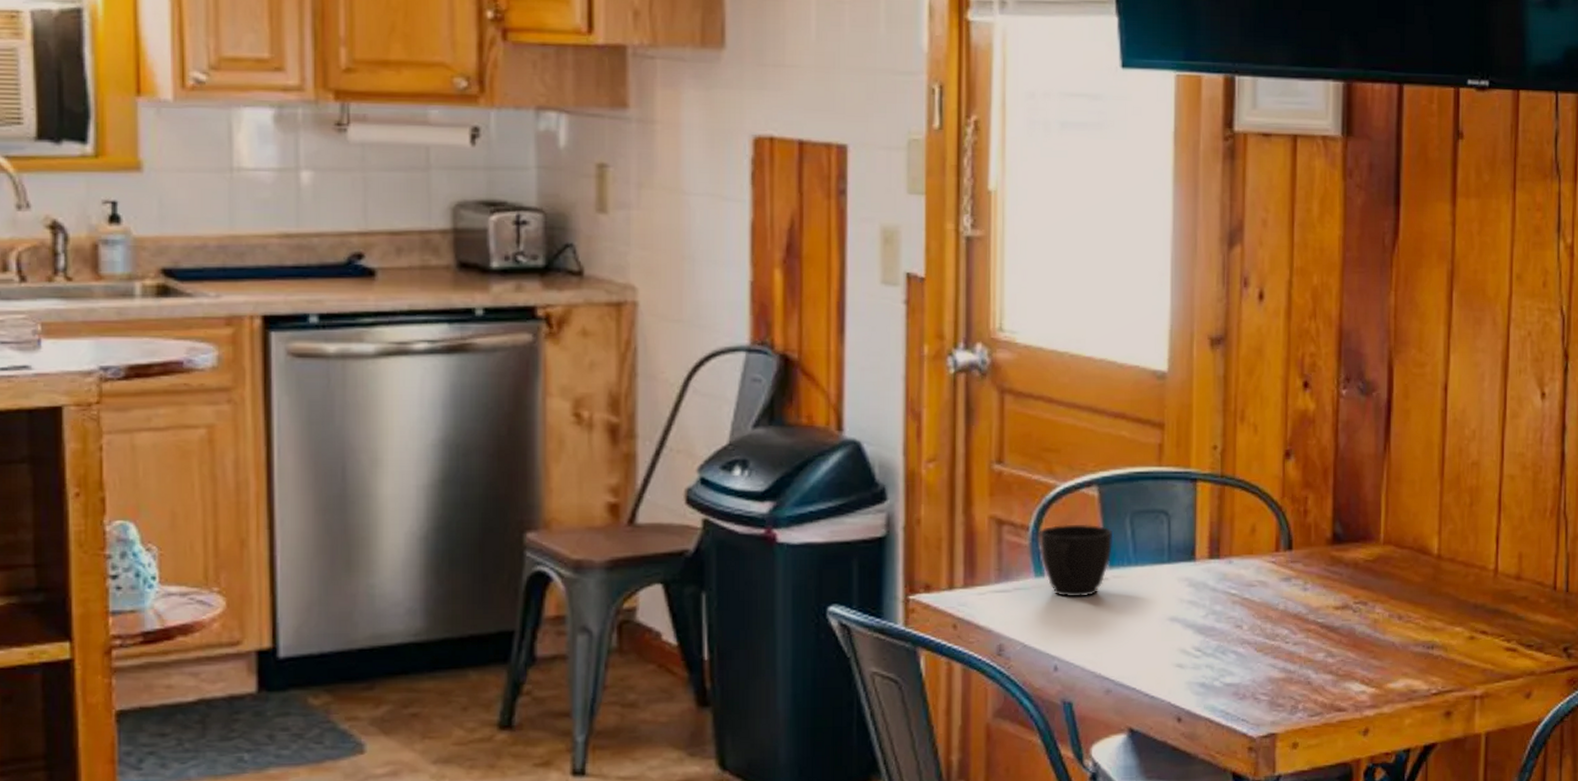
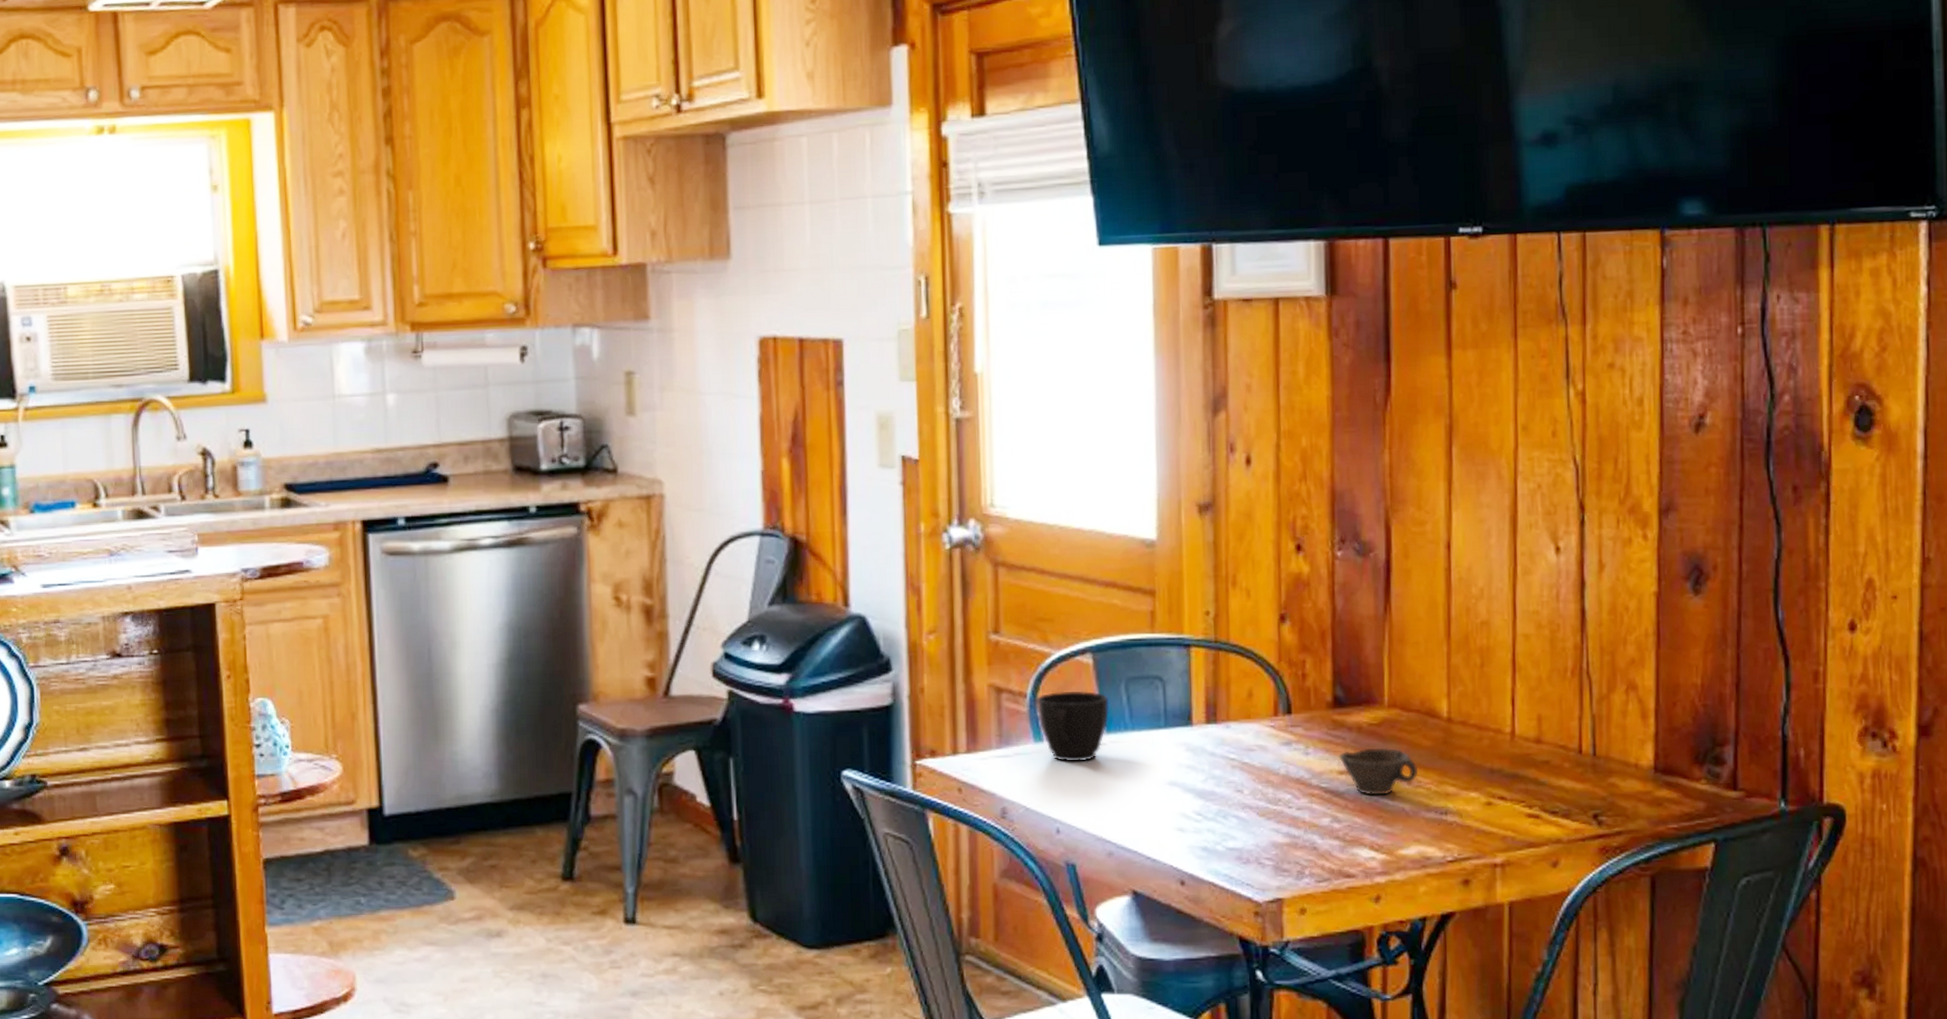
cup: none [1335,583,1409,630] -> present [1338,747,1419,796]

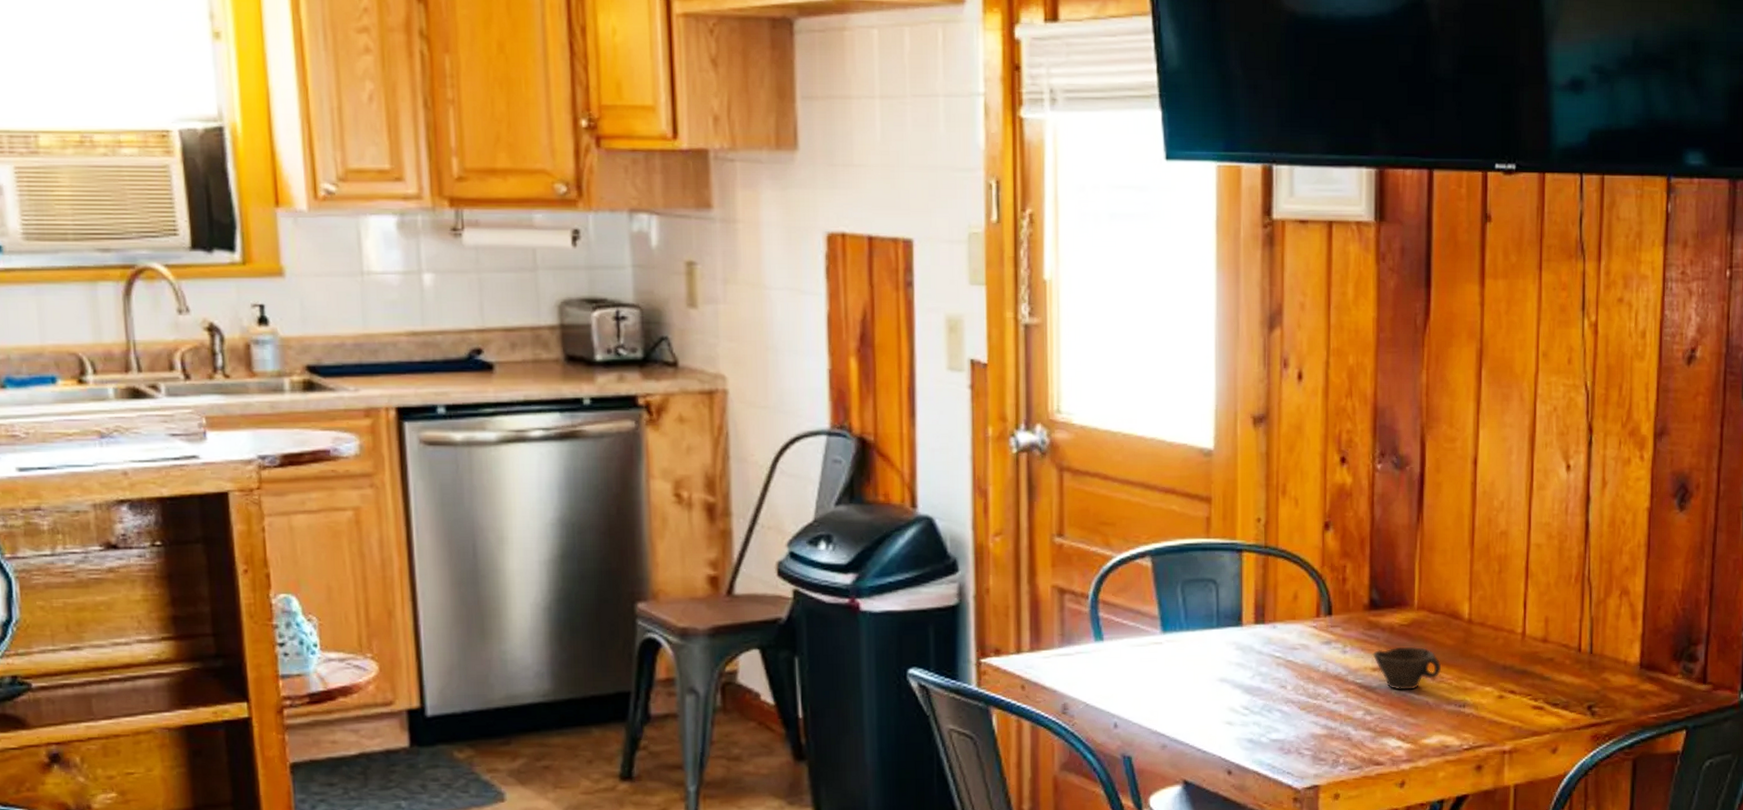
cup: present [1036,691,1109,762] -> none [1097,592,1166,660]

